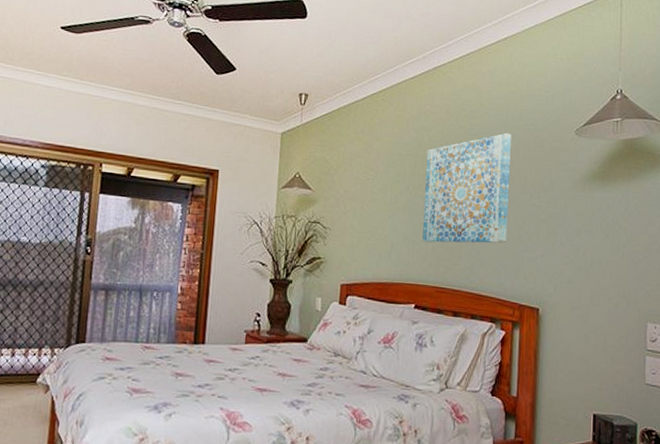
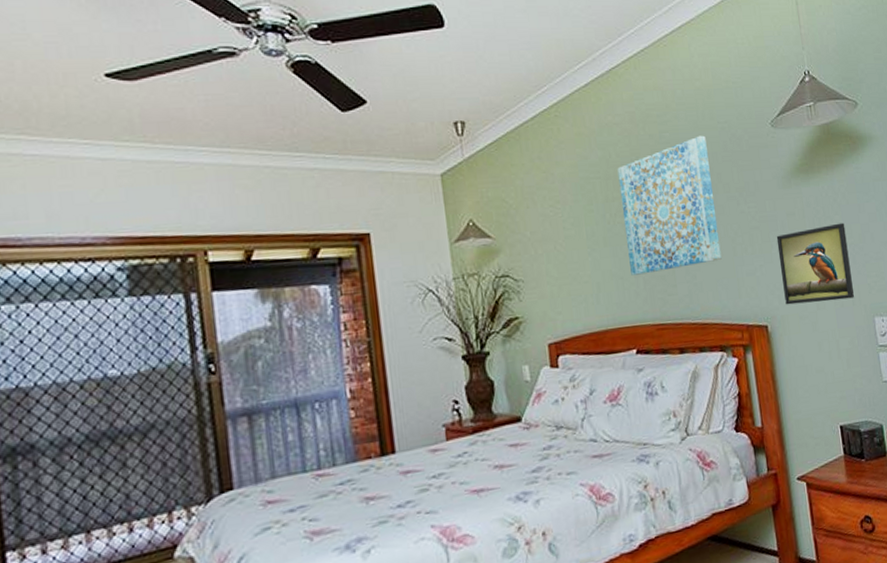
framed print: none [560,230,632,301] -> present [776,222,854,305]

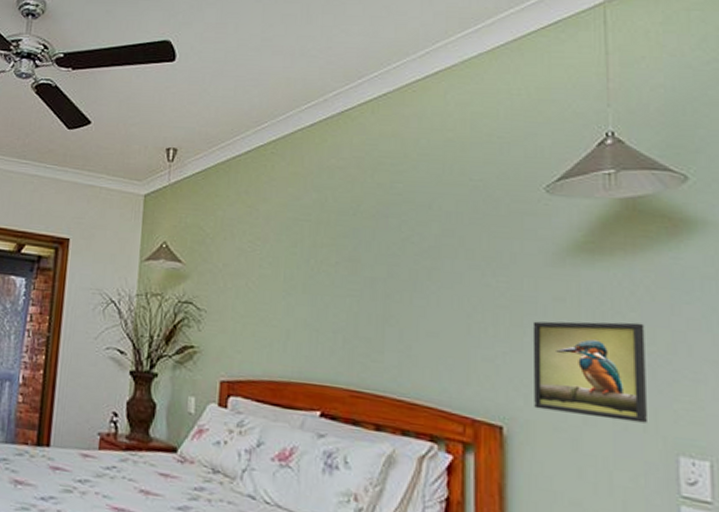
wall art: present [617,135,722,276] -> none [329,191,451,336]

